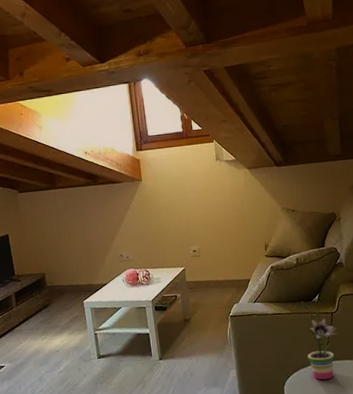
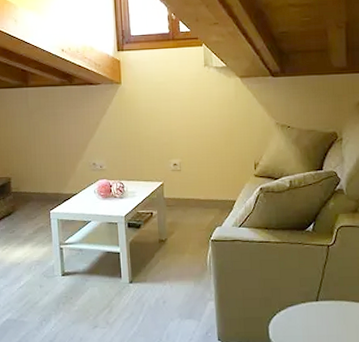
potted plant: present [301,301,338,380] -> none [293,230,334,322]

